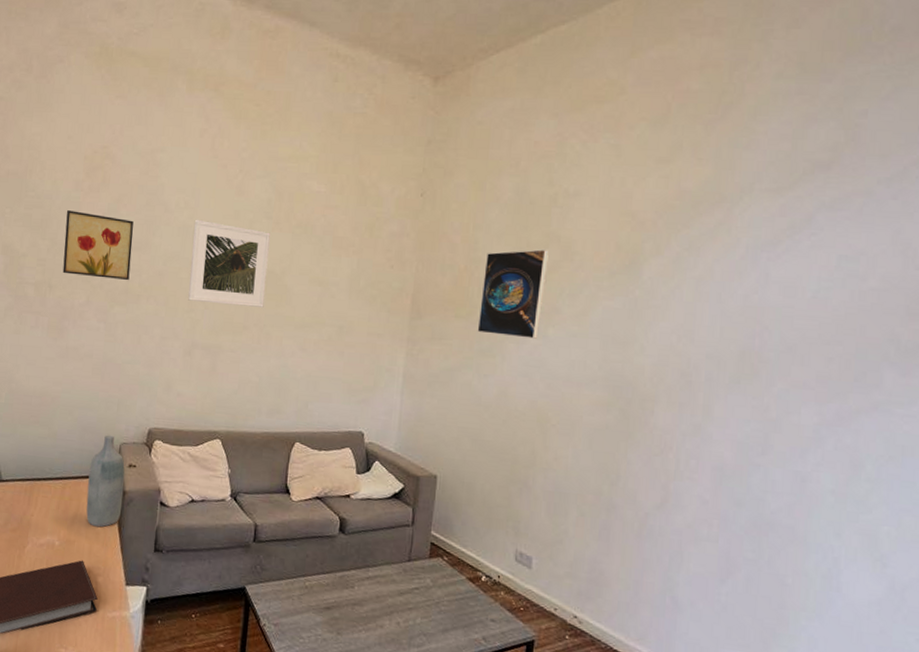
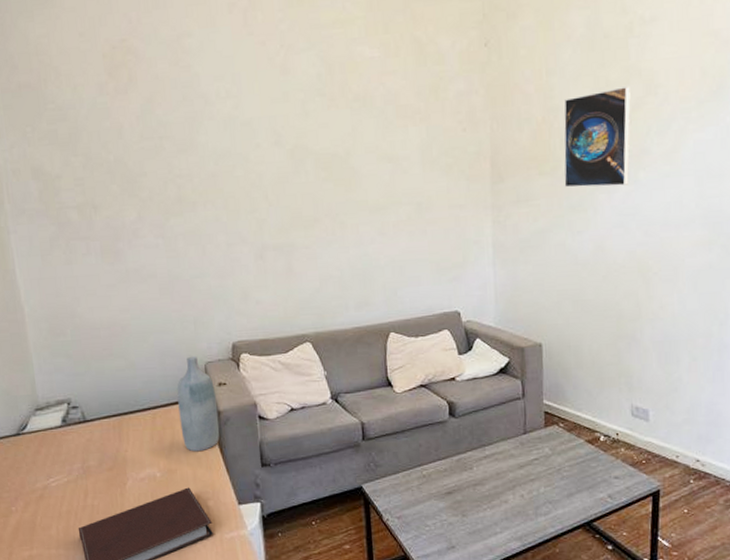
wall art: present [62,210,134,280] -> none [95,118,180,191]
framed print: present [188,219,270,307] -> none [240,108,333,200]

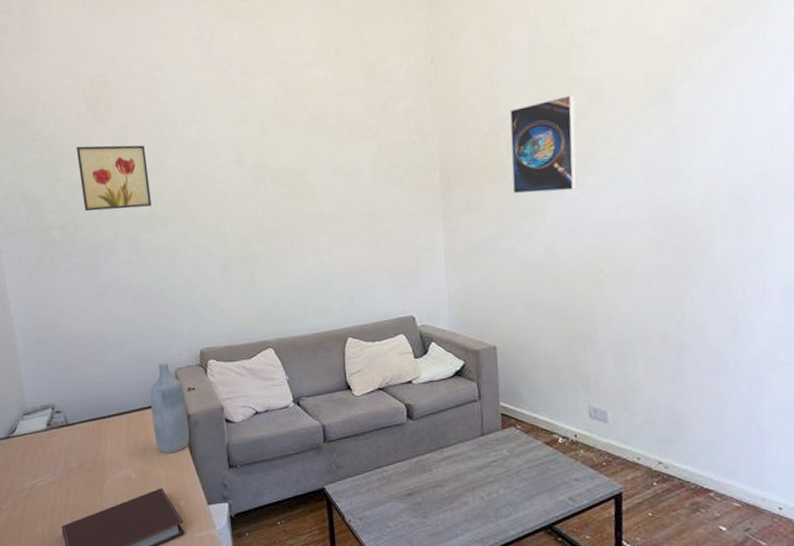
wall art: none [95,118,180,191] -> present [76,145,152,212]

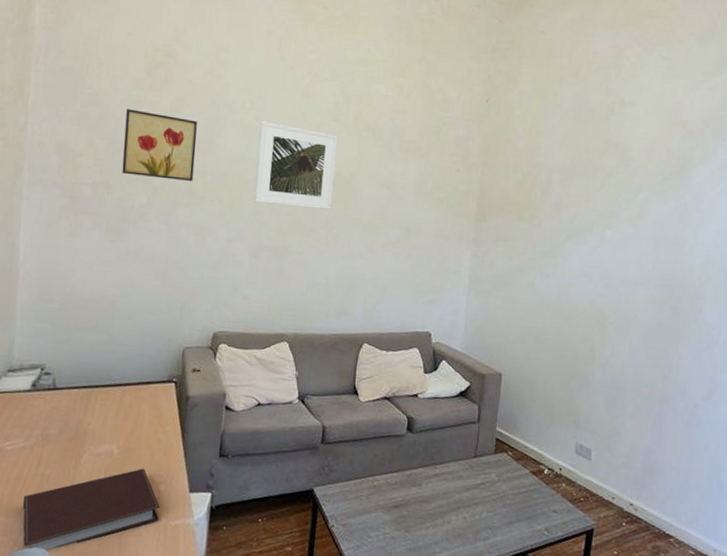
bottle: present [150,362,190,454] -> none [147,339,189,434]
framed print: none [204,130,291,216] -> present [254,120,338,210]
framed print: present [509,95,578,194] -> none [540,155,606,241]

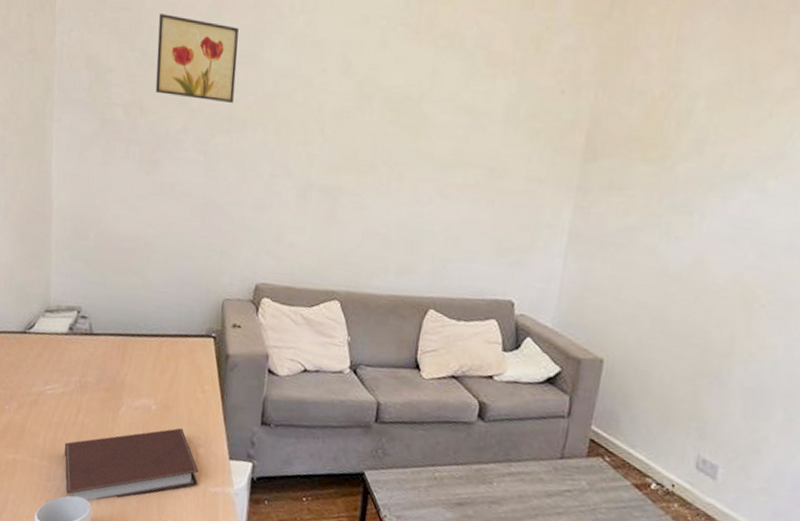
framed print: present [254,120,338,210] -> none [303,26,407,141]

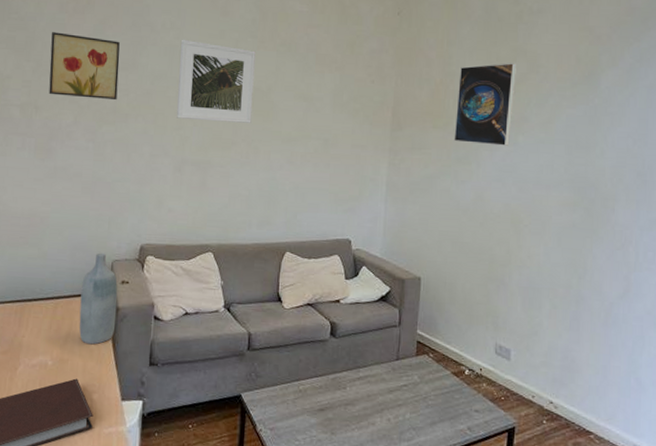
bottle: none [185,288,228,394] -> present [79,253,118,345]
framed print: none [303,26,407,141] -> present [177,39,256,123]
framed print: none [670,72,780,193] -> present [454,63,516,146]

